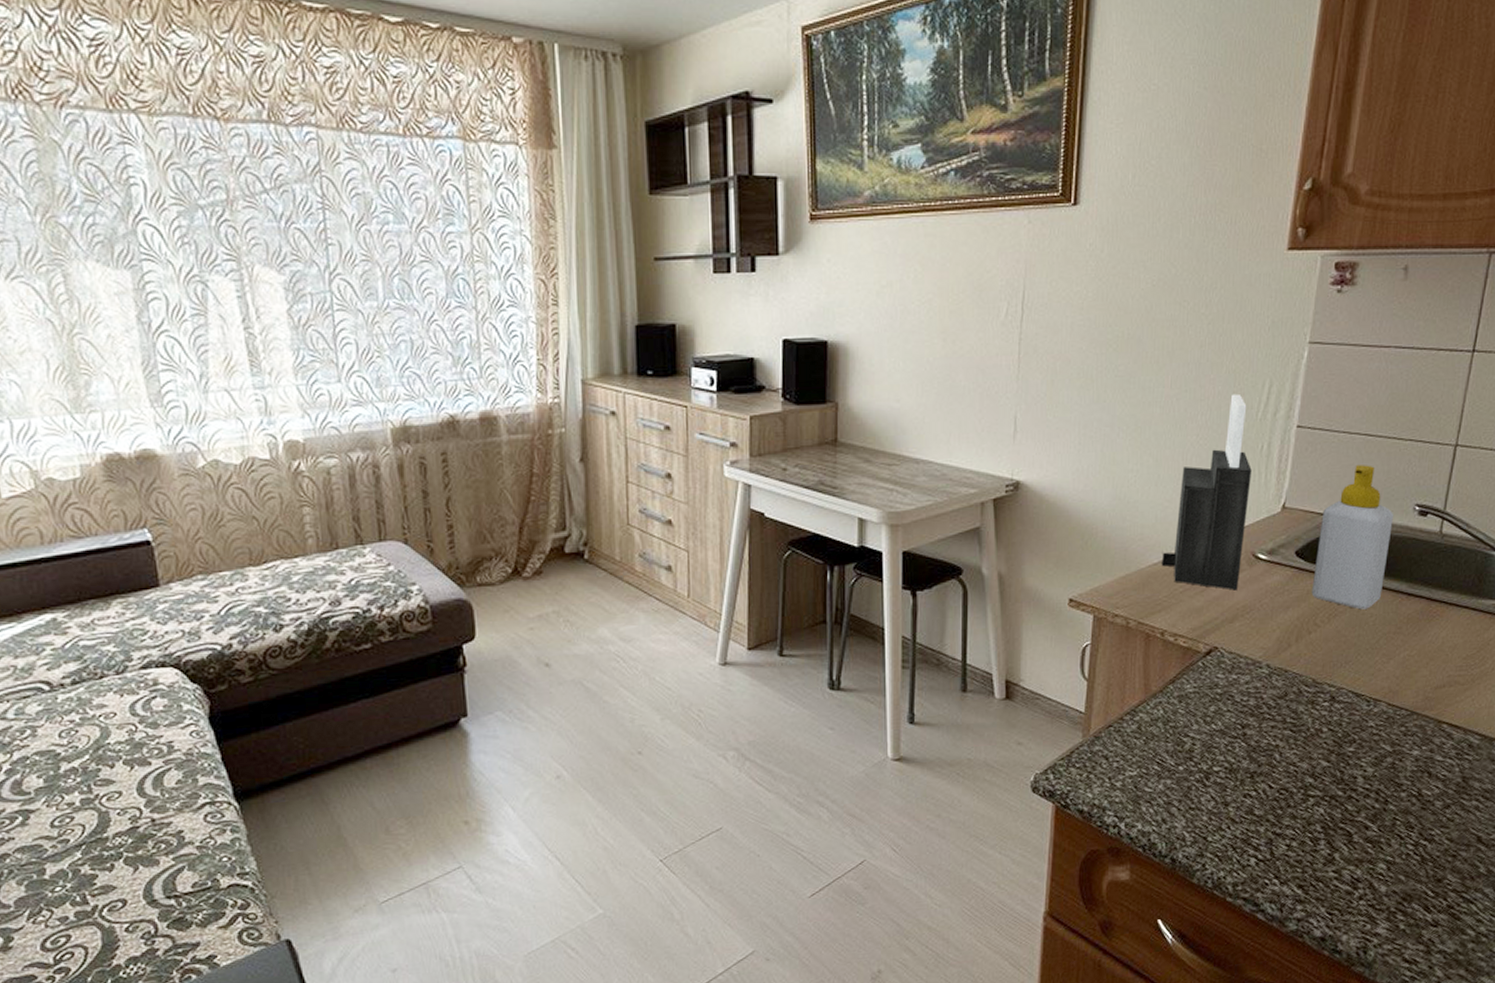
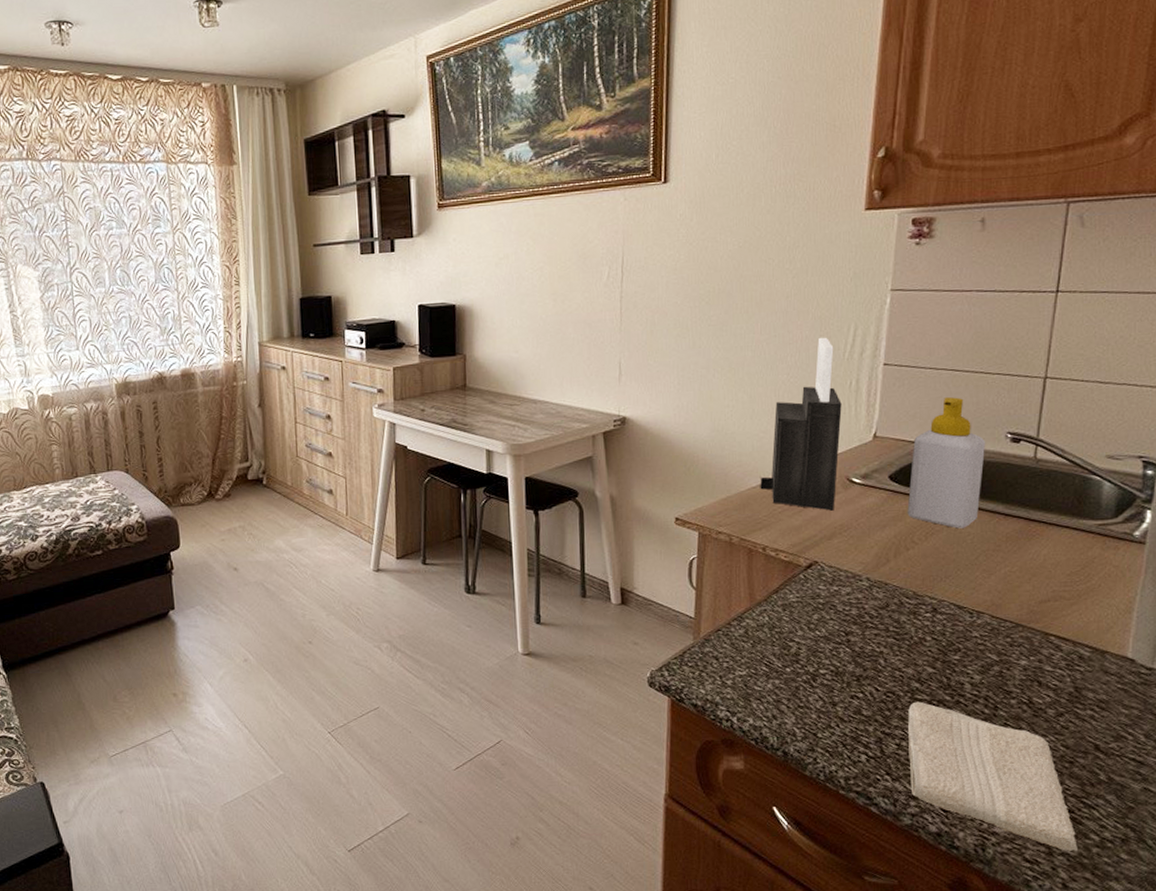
washcloth: none [1298,798,1454,949] -> present [907,701,1077,852]

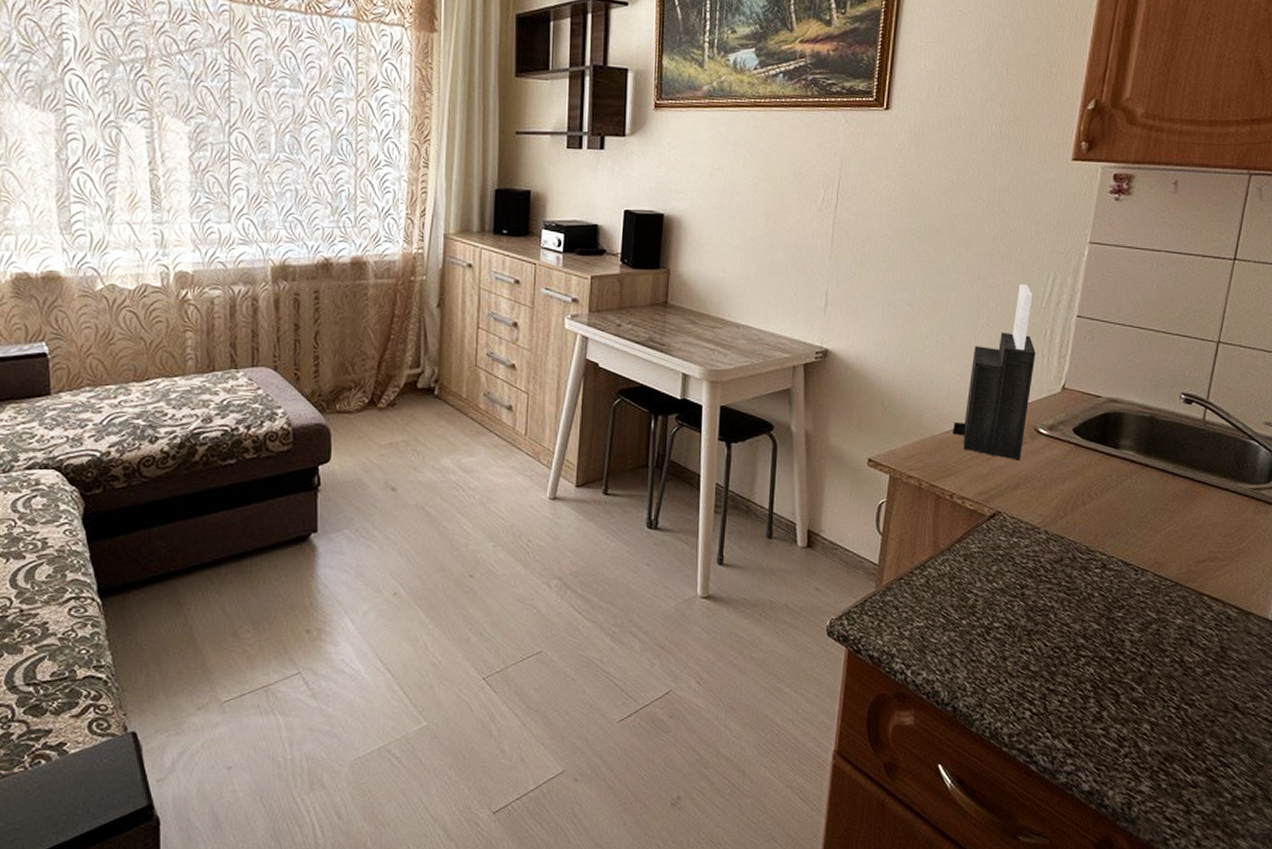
soap bottle: present [907,397,986,529] -> none [1087,354,1163,485]
washcloth: present [907,701,1077,852] -> none [1068,658,1212,810]

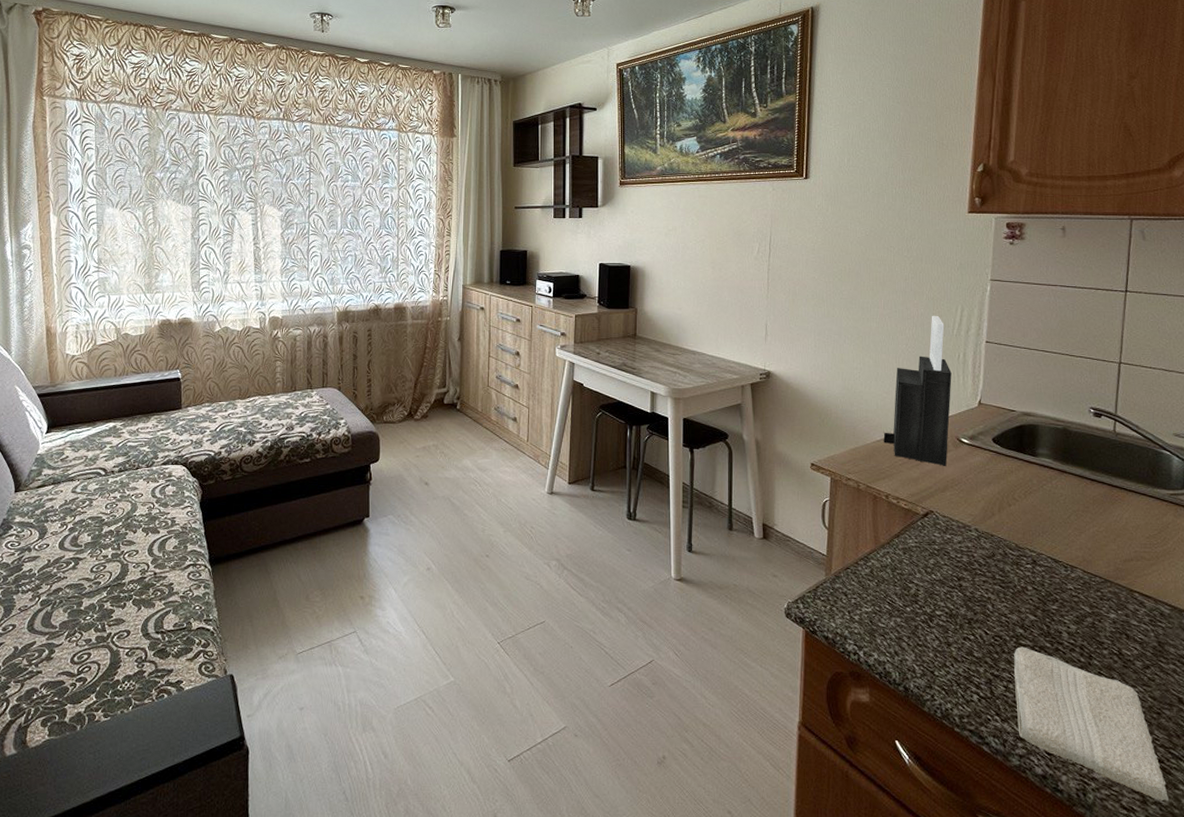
washcloth: none [1068,658,1212,810] -> present [1013,646,1168,802]

